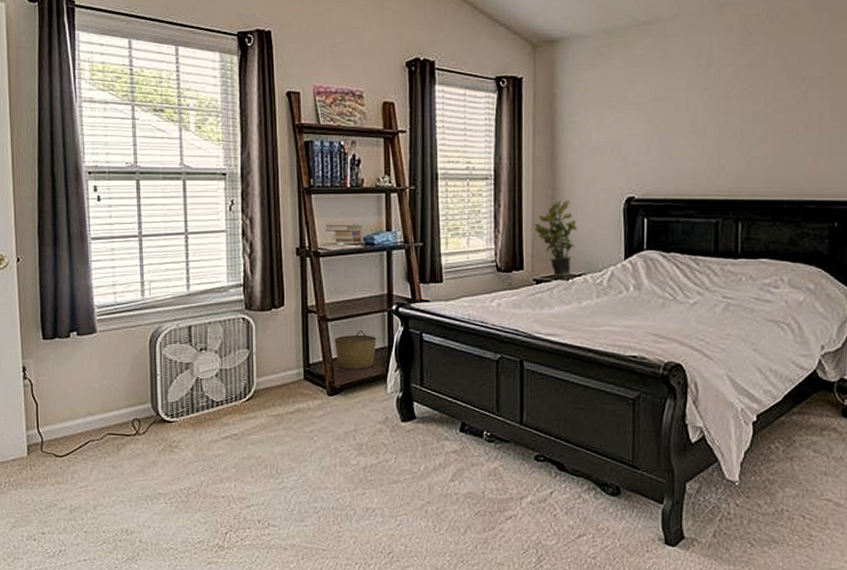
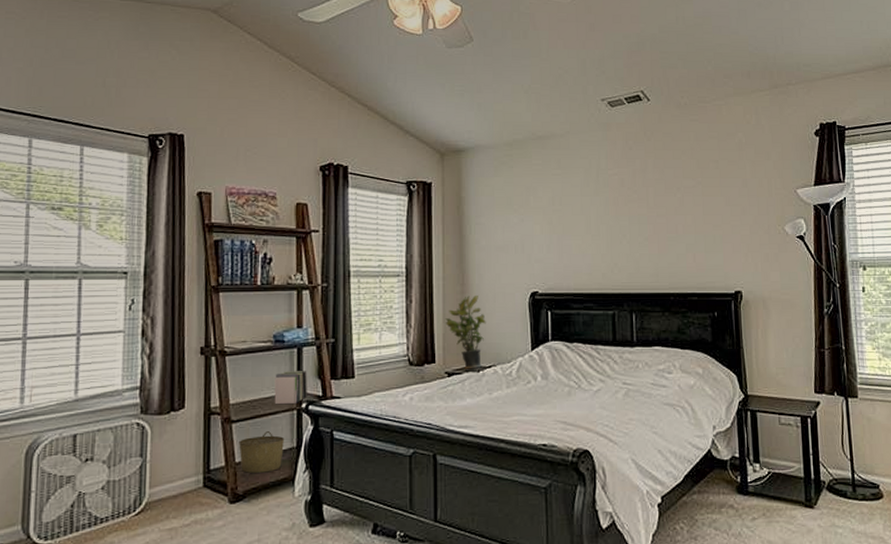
books: present [325,223,365,243] -> none [233,320,275,341]
books: none [366,273,398,306] -> present [274,371,308,405]

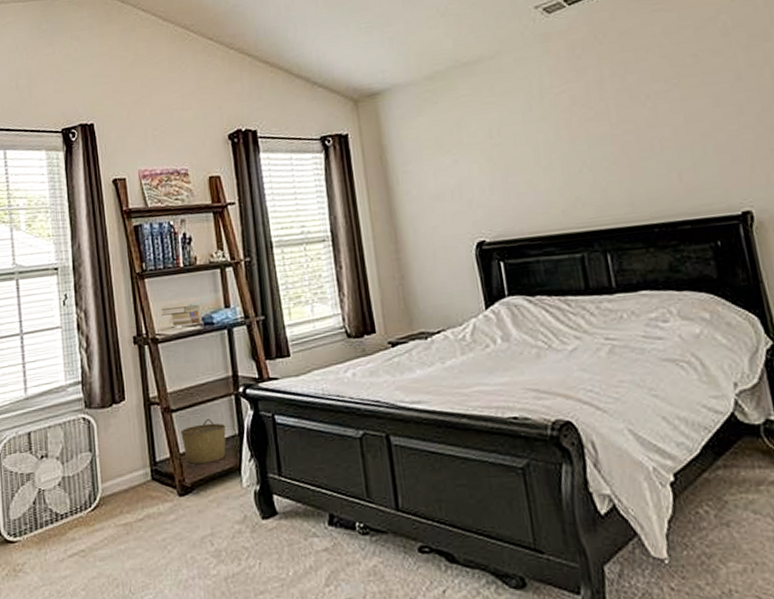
books: none [233,320,275,341] -> present [161,302,202,327]
books: present [274,371,308,405] -> none [208,353,244,391]
potted plant: present [445,296,486,371] -> none [381,253,430,339]

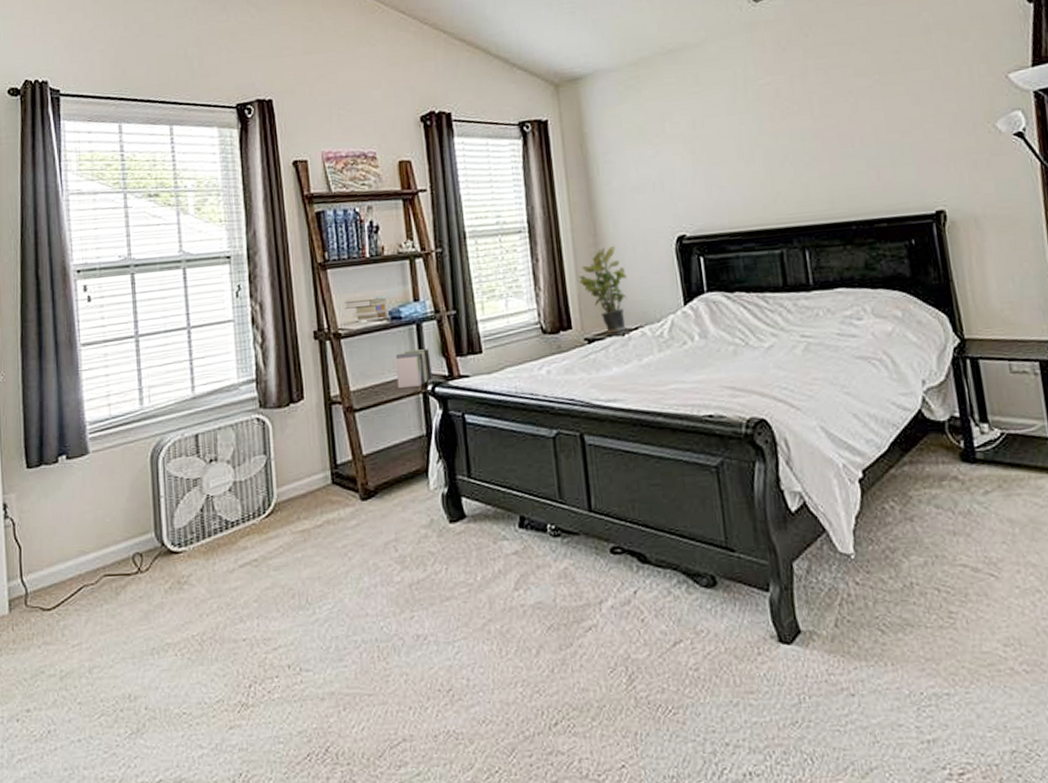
basket: present [181,419,226,464] -> none [364,419,413,466]
books: none [208,353,244,391] -> present [395,349,433,389]
potted plant: none [381,253,430,339] -> present [578,246,628,335]

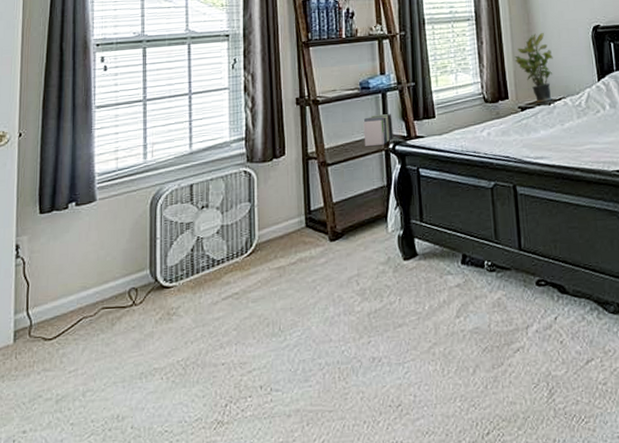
books: present [344,295,389,321] -> none [323,69,360,90]

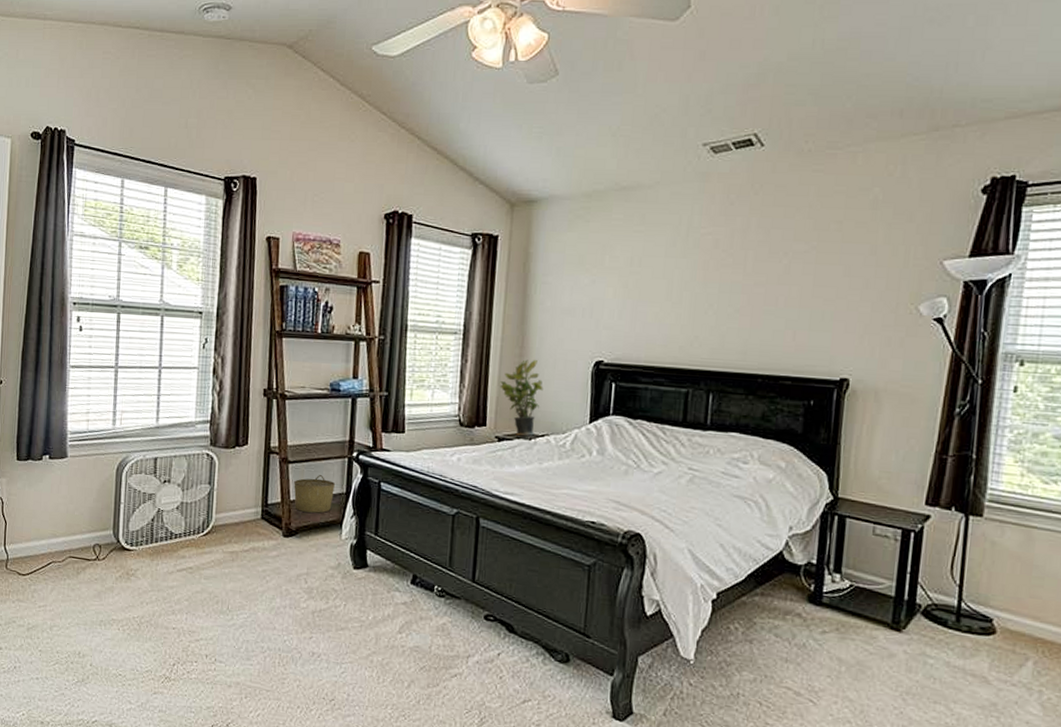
basket: none [335,172,376,212] -> present [294,475,335,513]
books: present [363,114,394,147] -> none [327,419,360,452]

